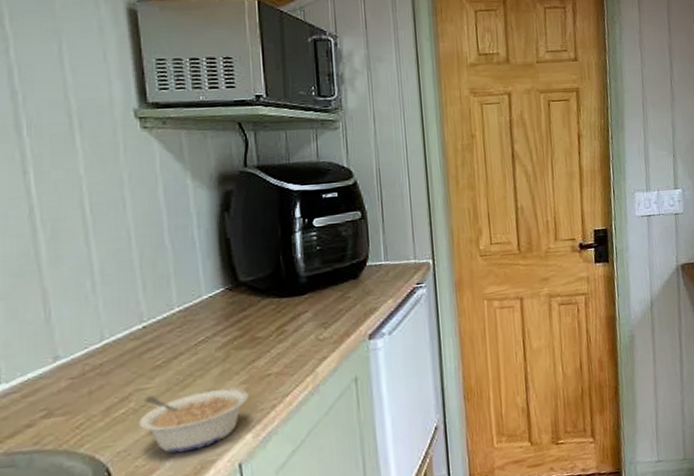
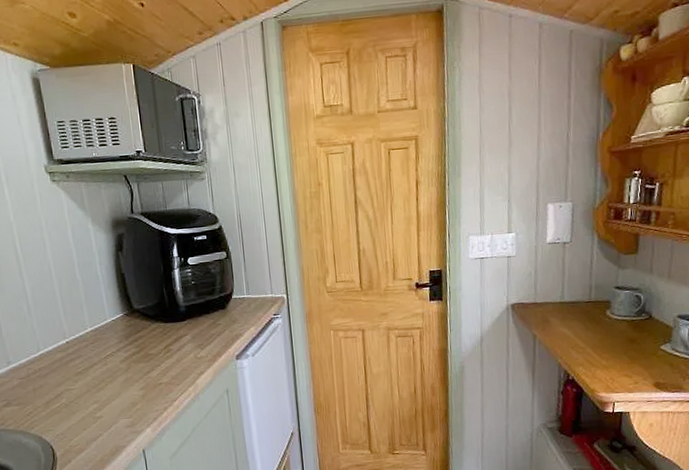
legume: present [138,388,249,453] -> none [69,392,147,438]

